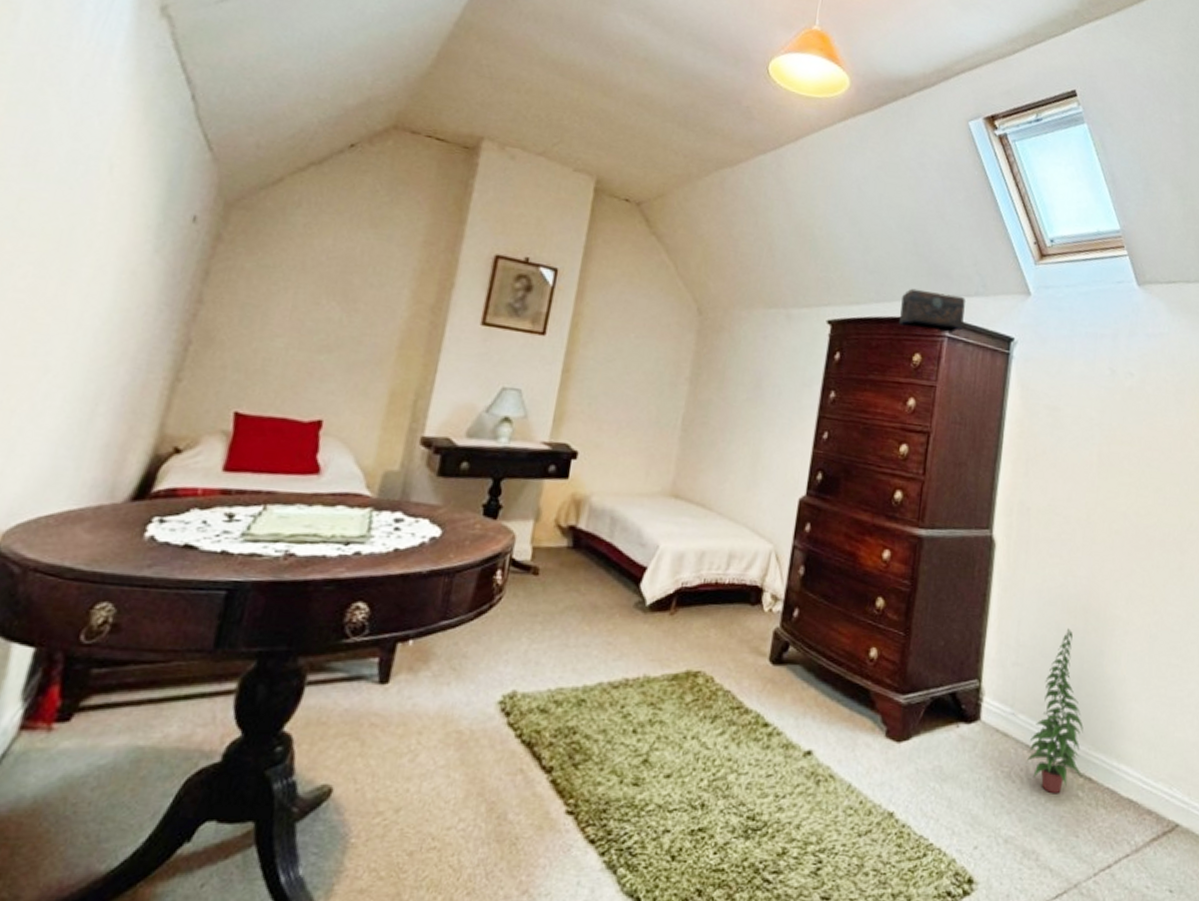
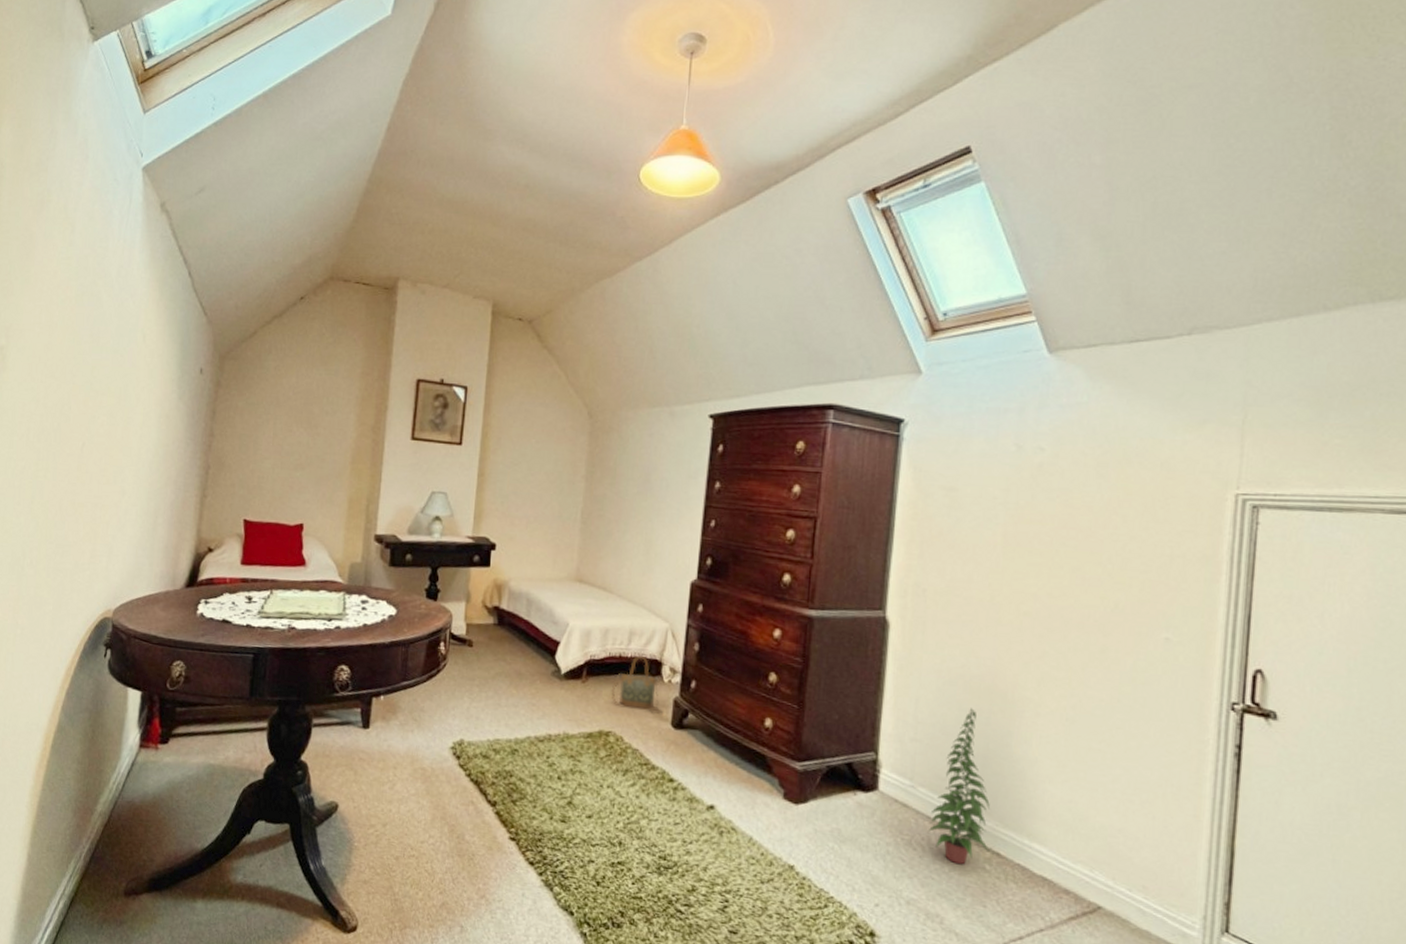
handbag: none [703,581,761,648] -> present [611,655,663,714]
decorative box: present [898,288,967,333] -> none [780,377,851,419]

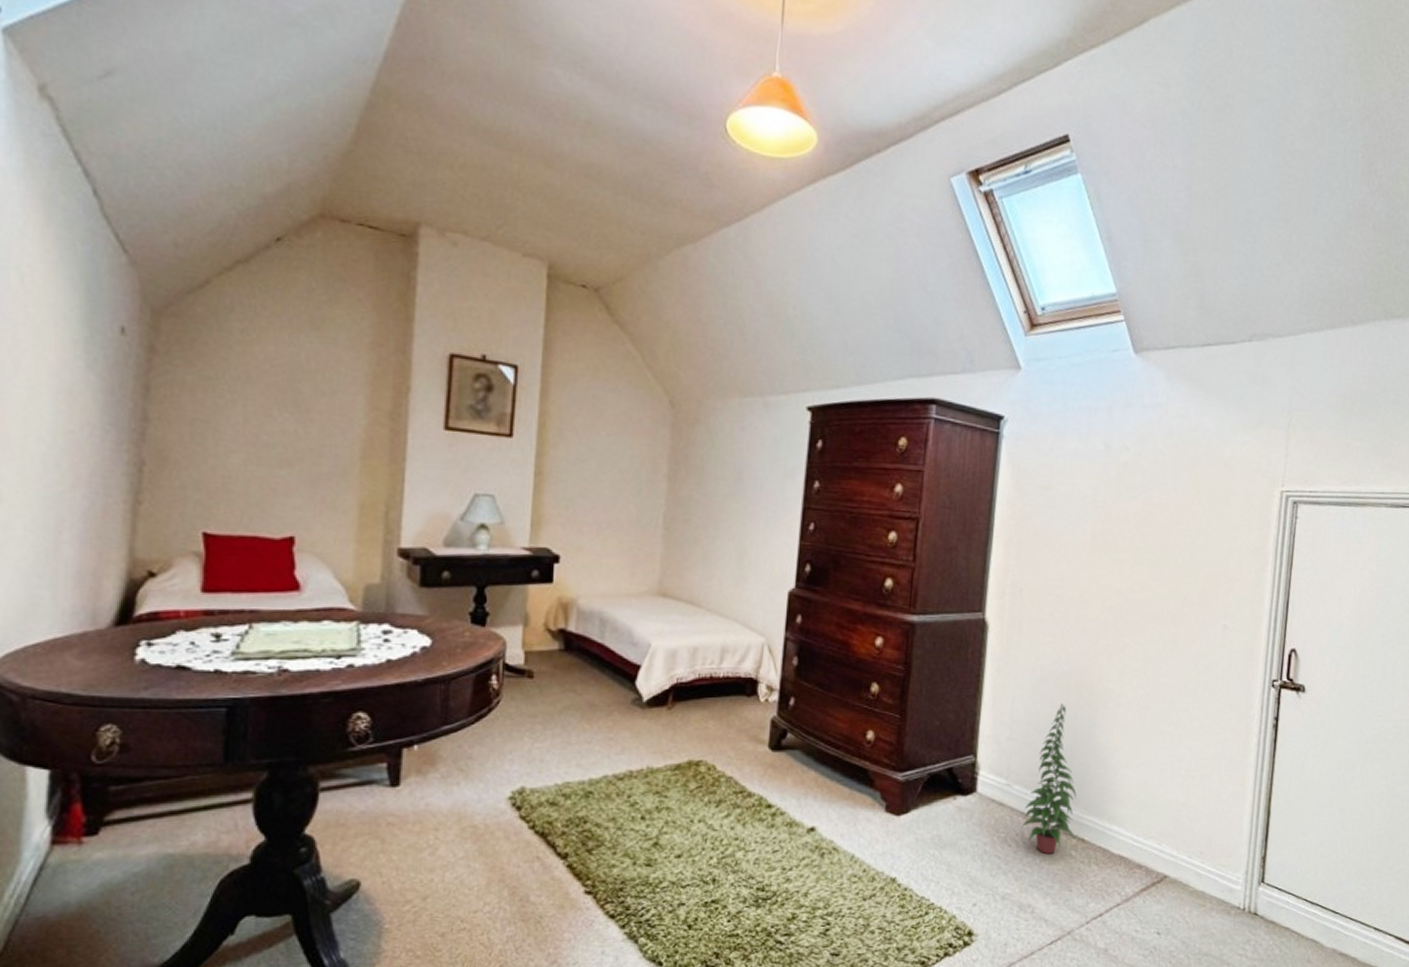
handbag: present [611,655,663,714] -> none [701,674,759,736]

